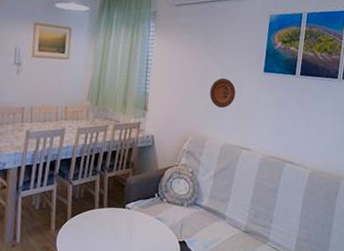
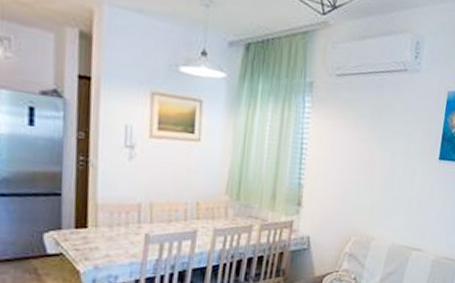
decorative plate: present [209,78,236,108] -> none [376,166,407,202]

